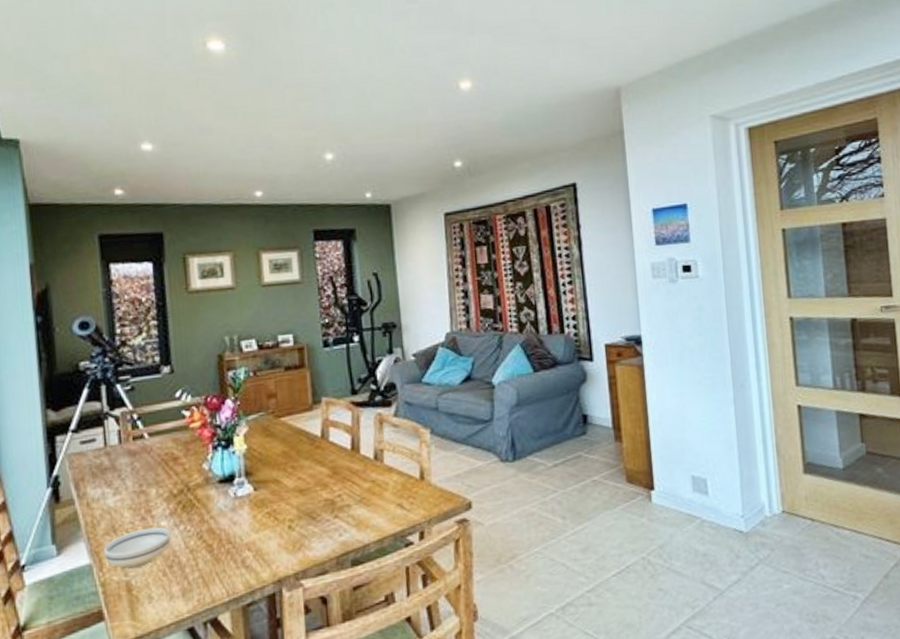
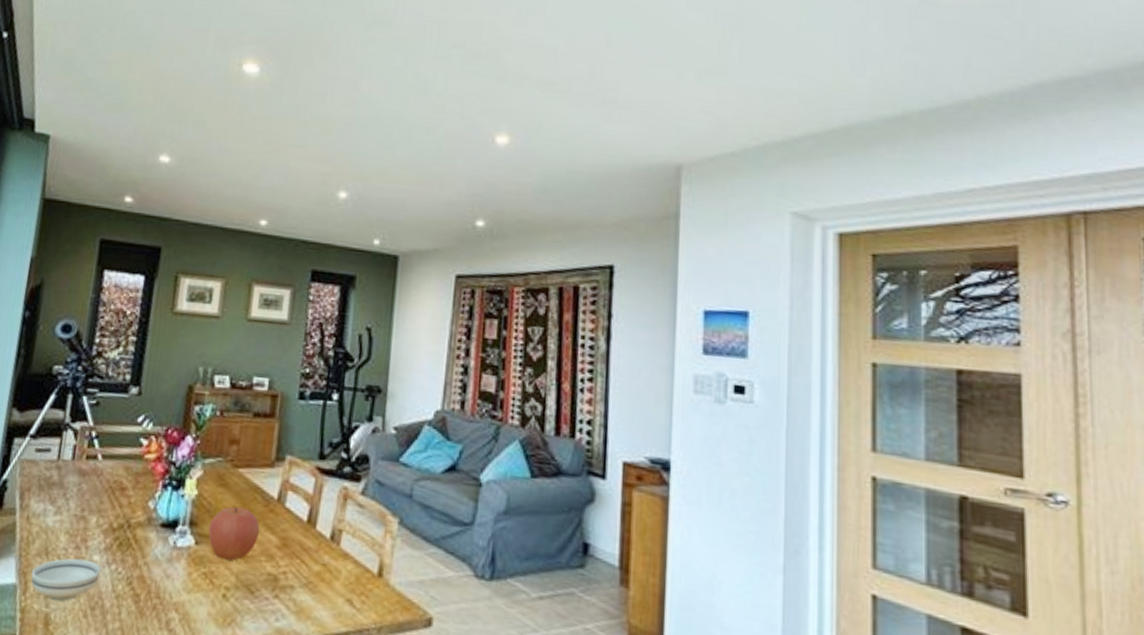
fruit: none [264,450,311,498] -> present [208,506,260,561]

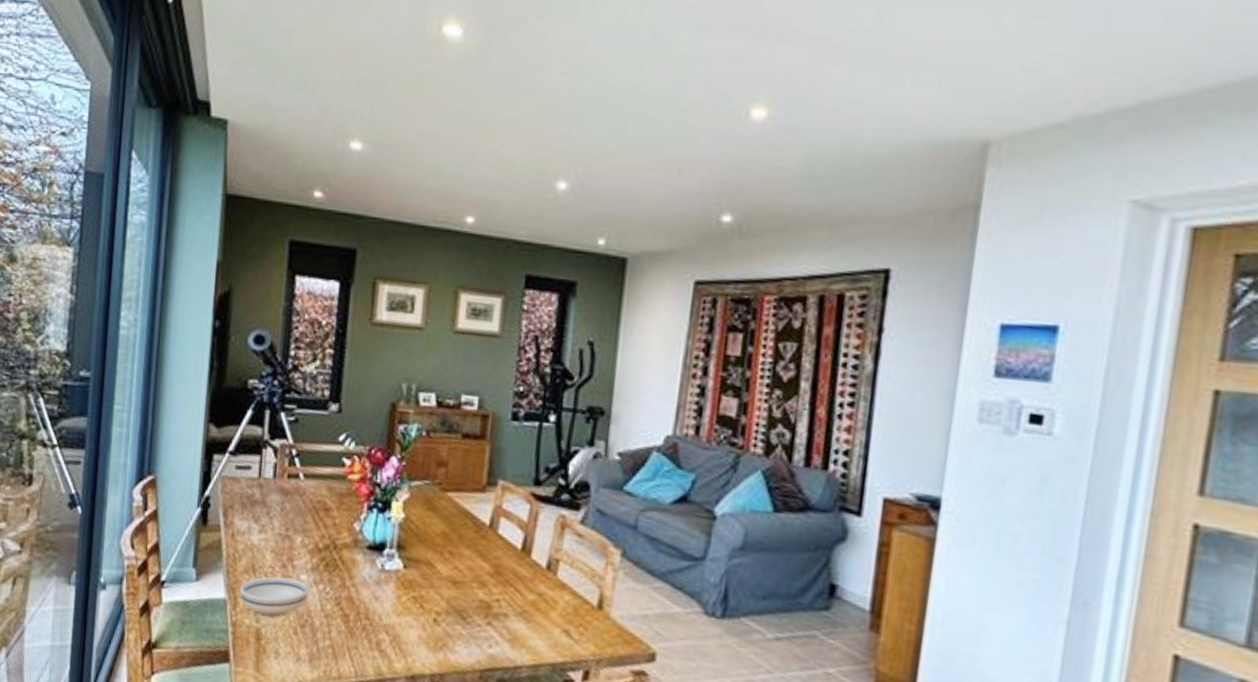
fruit: present [208,506,260,561] -> none [417,531,471,586]

